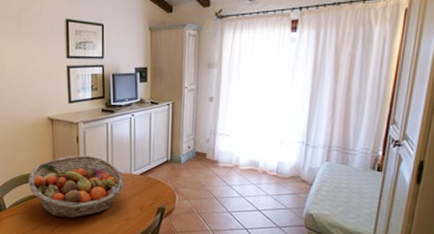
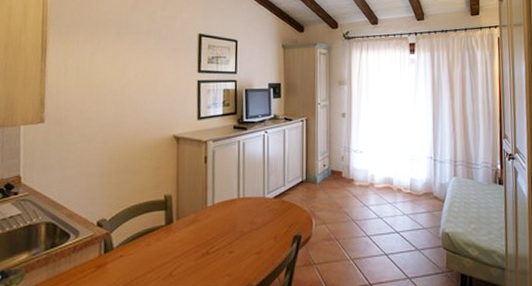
fruit basket: present [28,155,125,219] -> none [144,178,257,256]

